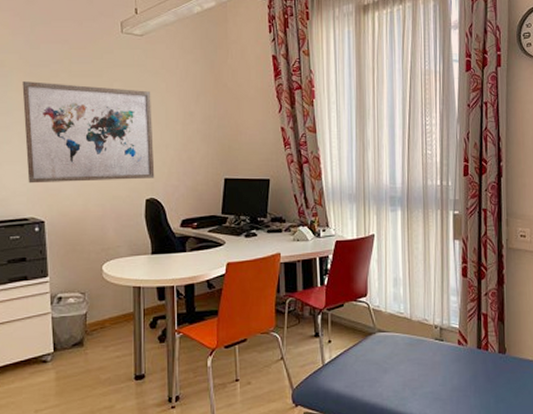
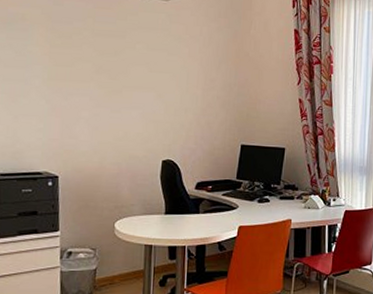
wall art: present [22,81,155,184] -> none [43,36,174,141]

